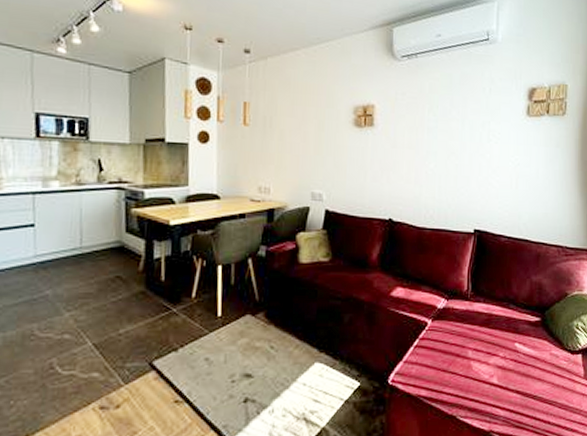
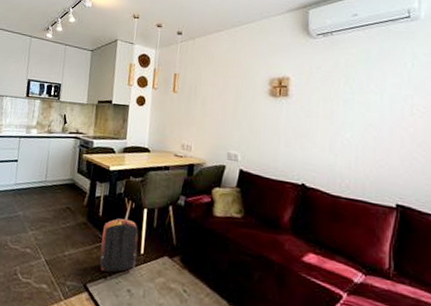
backpack: none [167,280,214,343] -> present [100,218,139,273]

